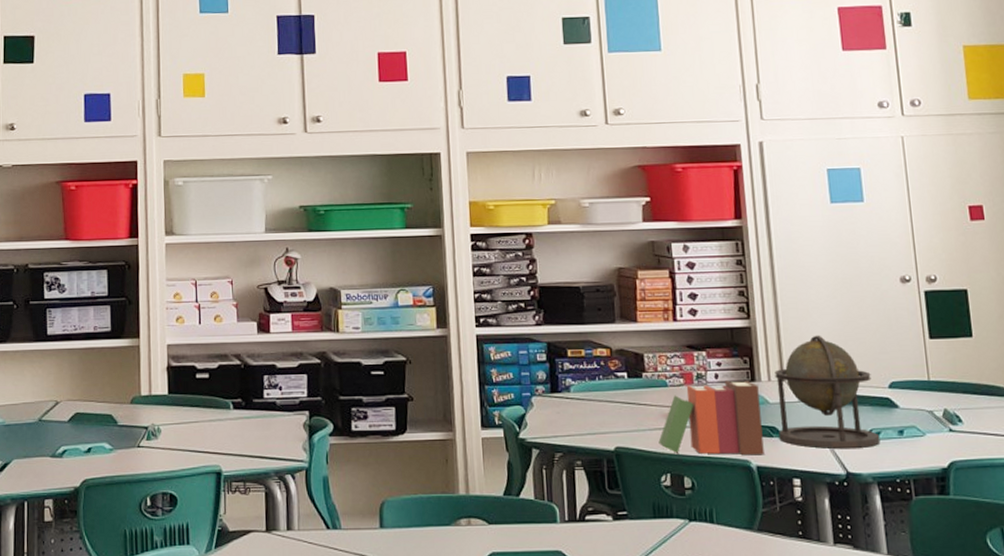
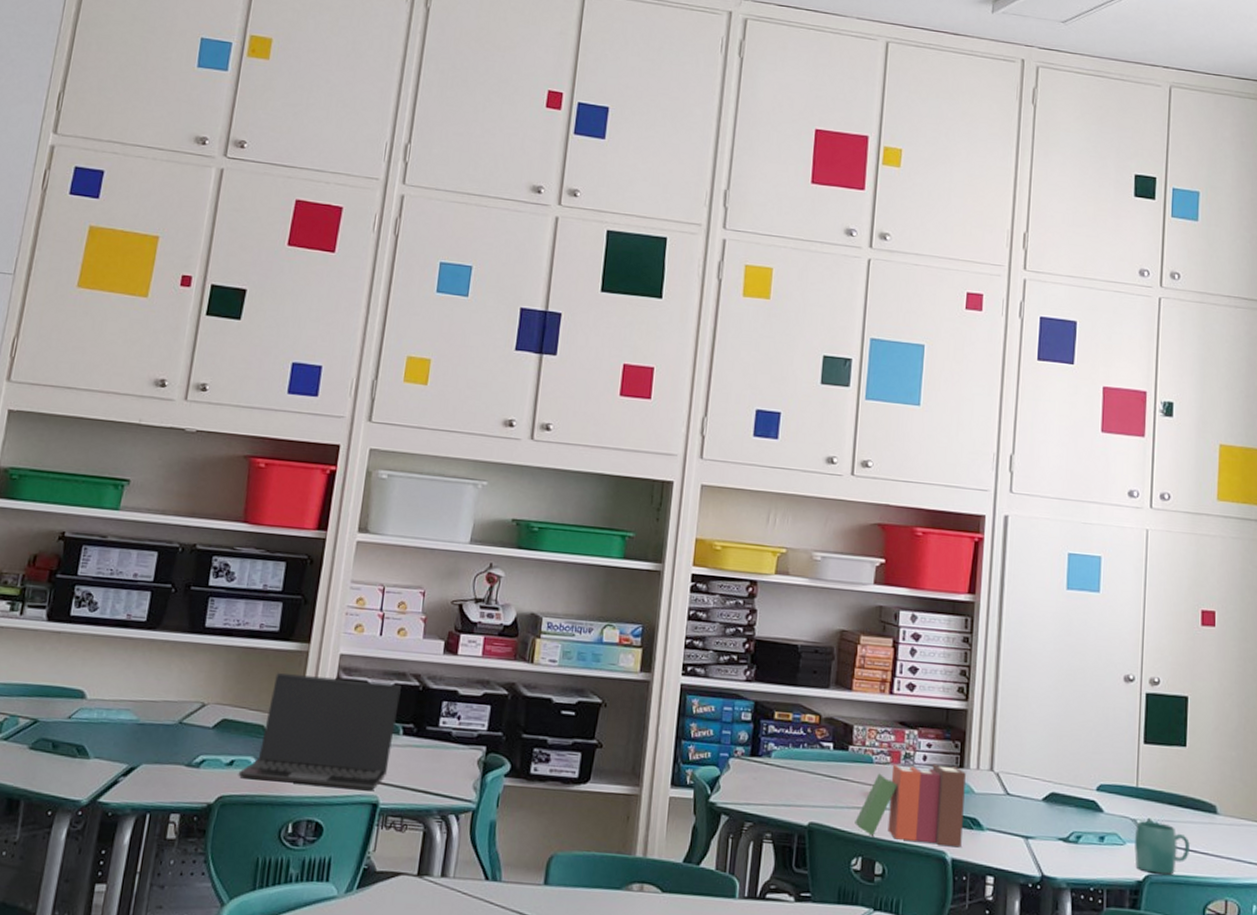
laptop: none [96,365,226,463] -> present [238,672,401,791]
globe: present [774,335,881,449] -> none [979,726,1081,851]
mug: none [933,411,991,460] -> present [1134,821,1190,875]

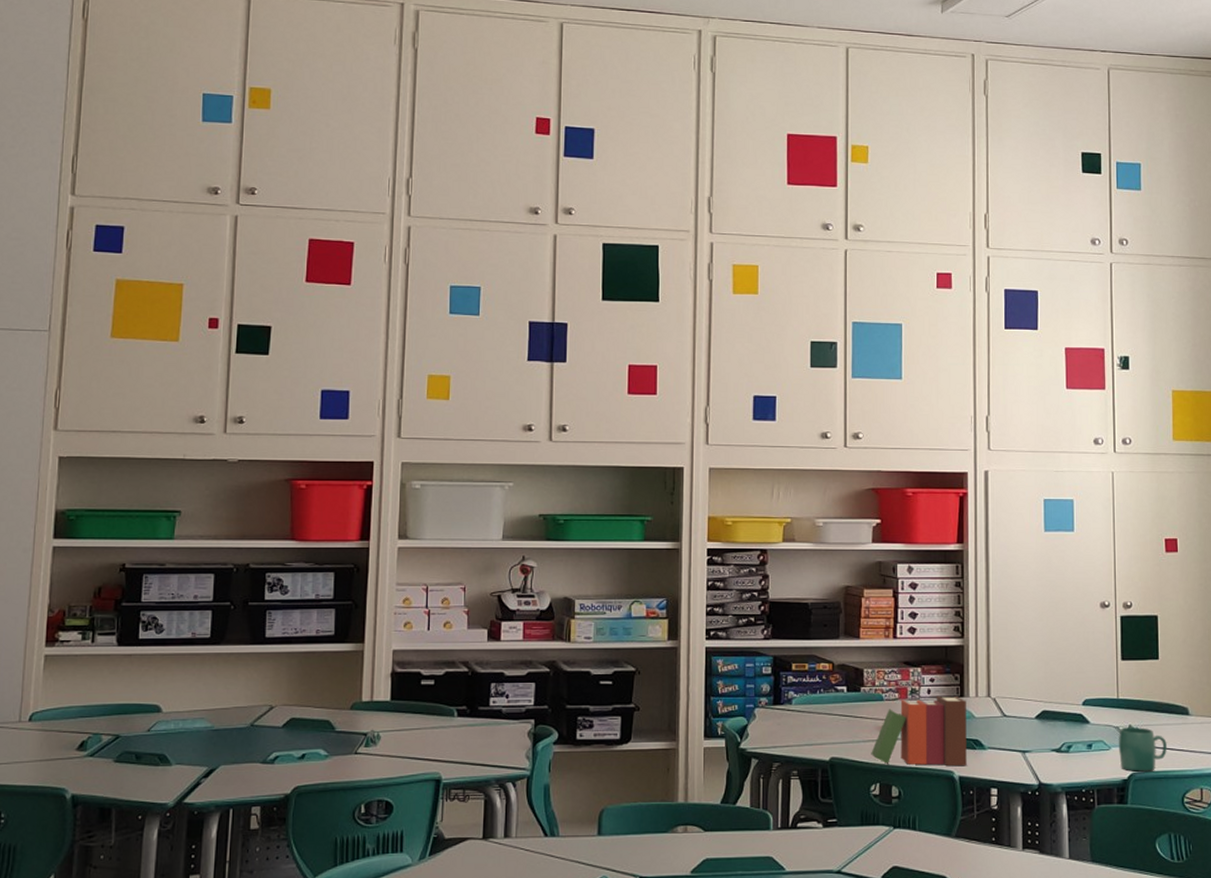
laptop: present [238,672,401,791] -> none [310,671,452,769]

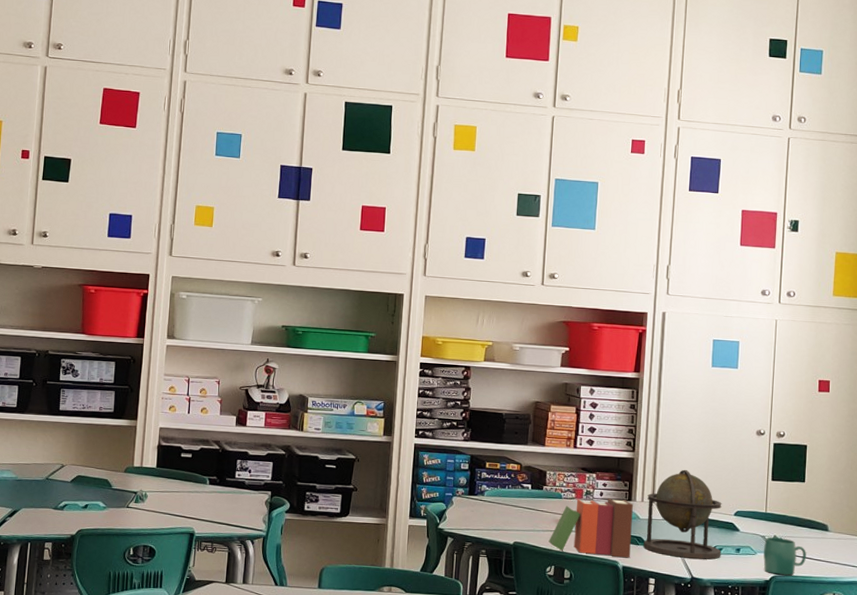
globe: none [981,654,1071,761] -> present [643,469,722,560]

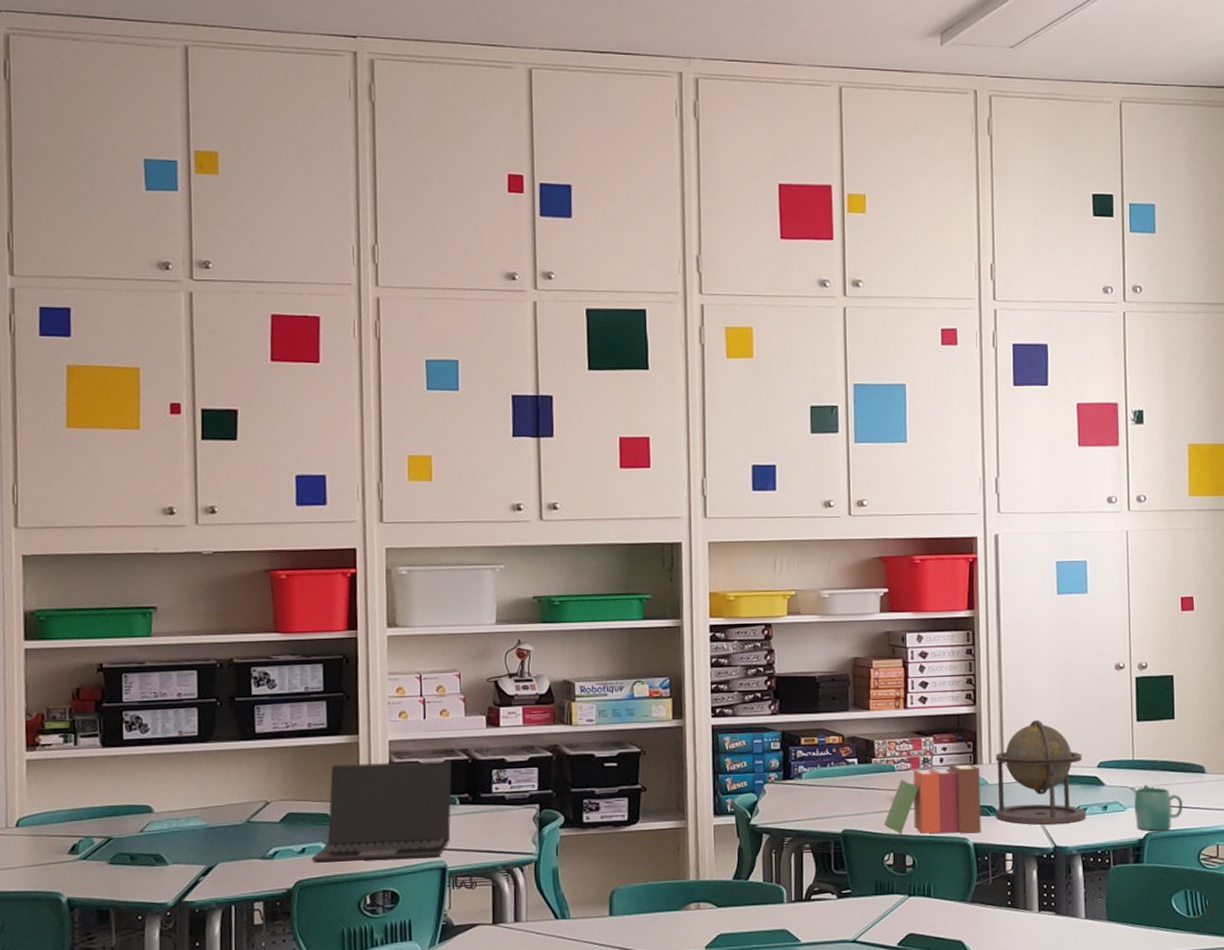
laptop: none [91,441,206,525] -> present [311,760,452,863]

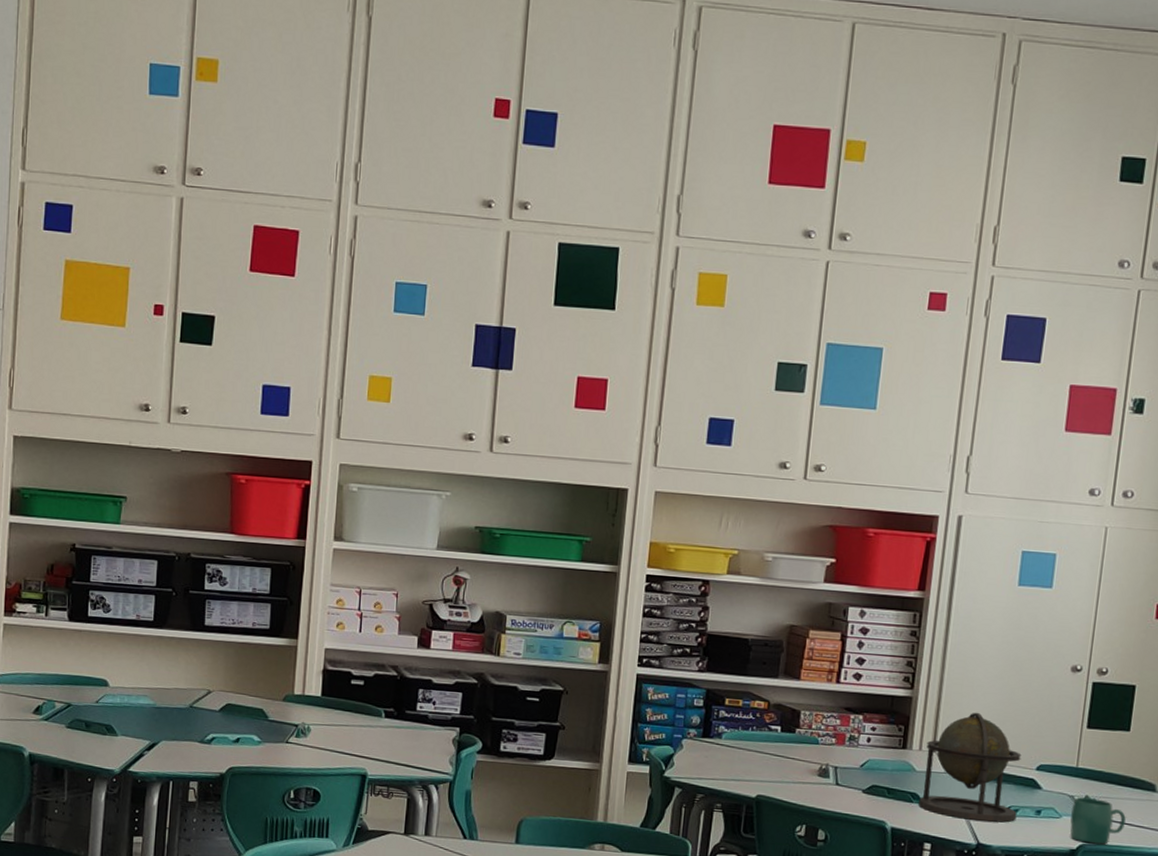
laptop: present [311,760,452,863] -> none [244,664,381,765]
books: present [884,763,981,834] -> none [800,745,908,818]

